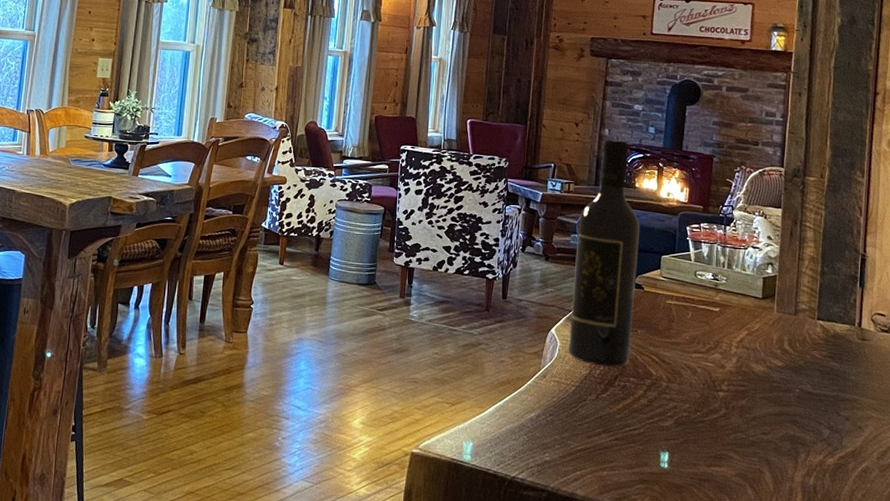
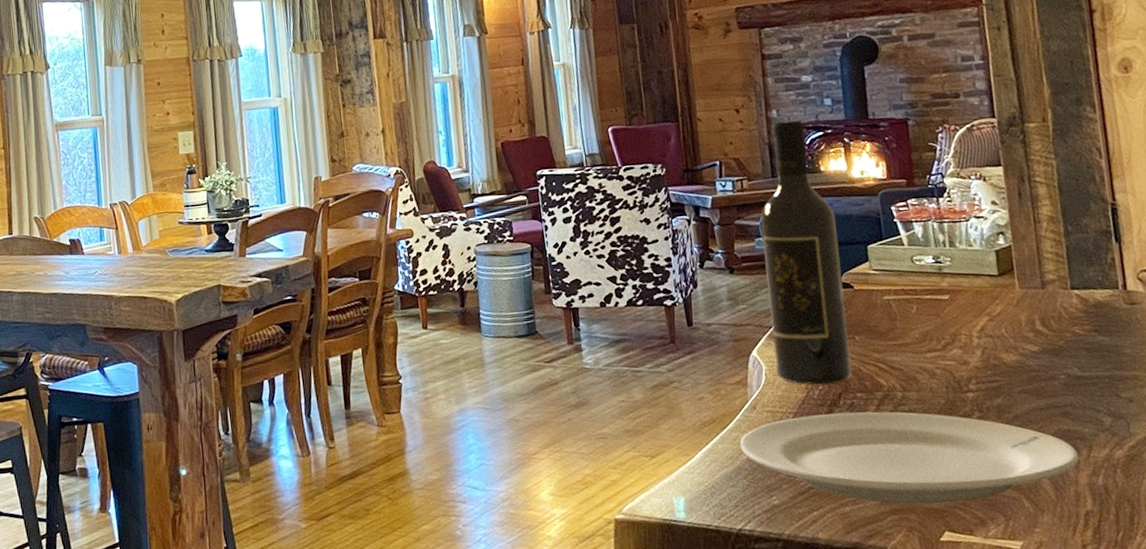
plate: none [527,390,799,482] -> present [739,411,1080,505]

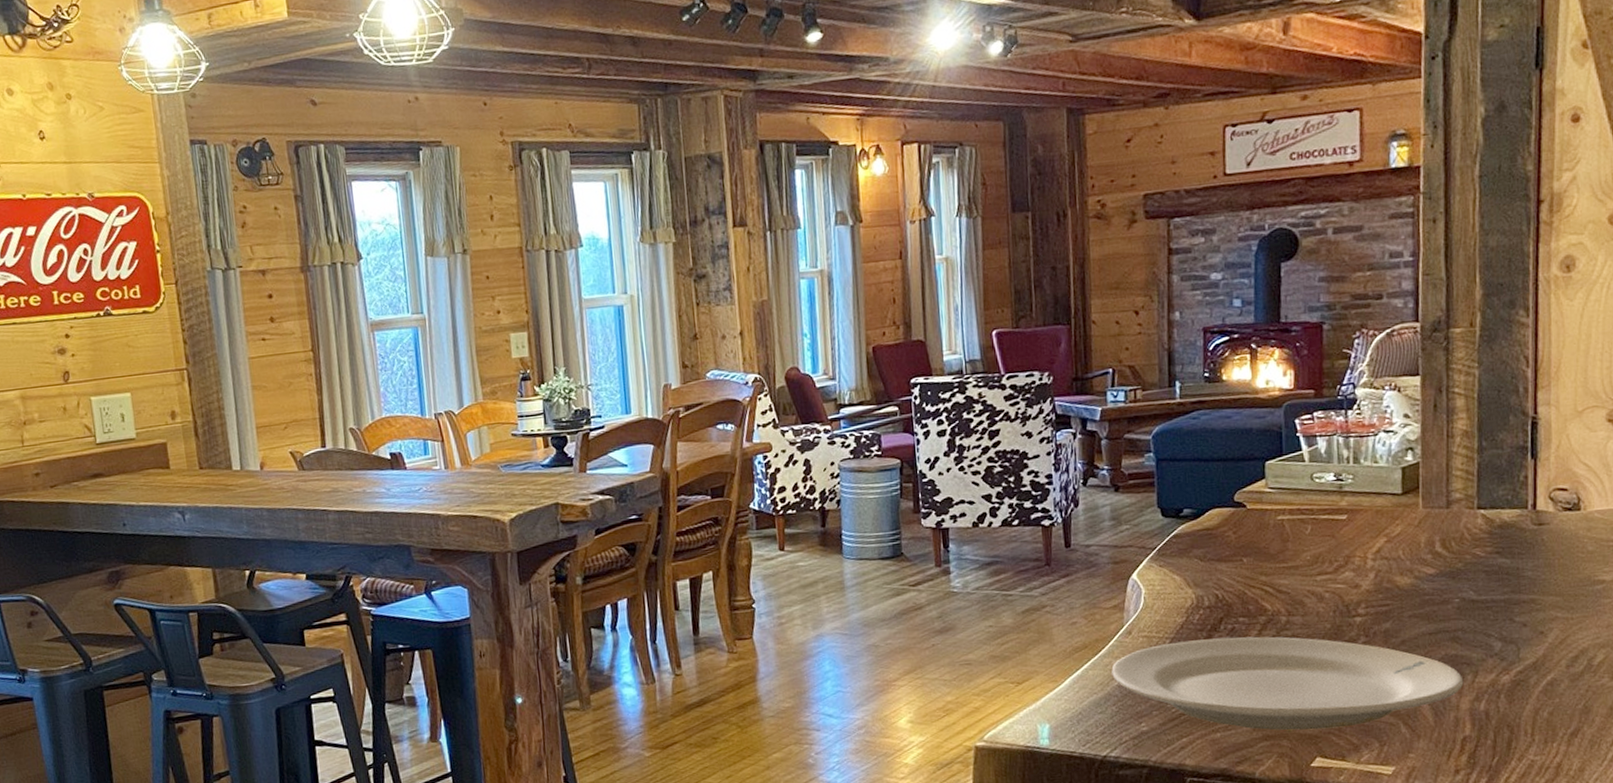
wine bottle: present [760,119,852,385] -> none [1152,323,1236,609]

